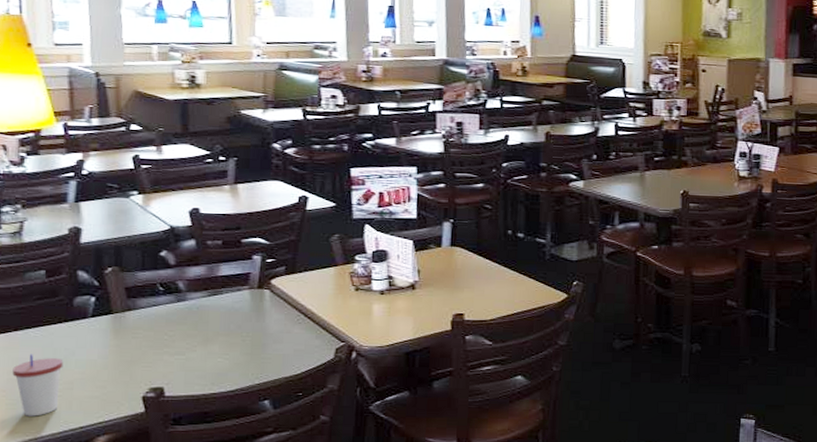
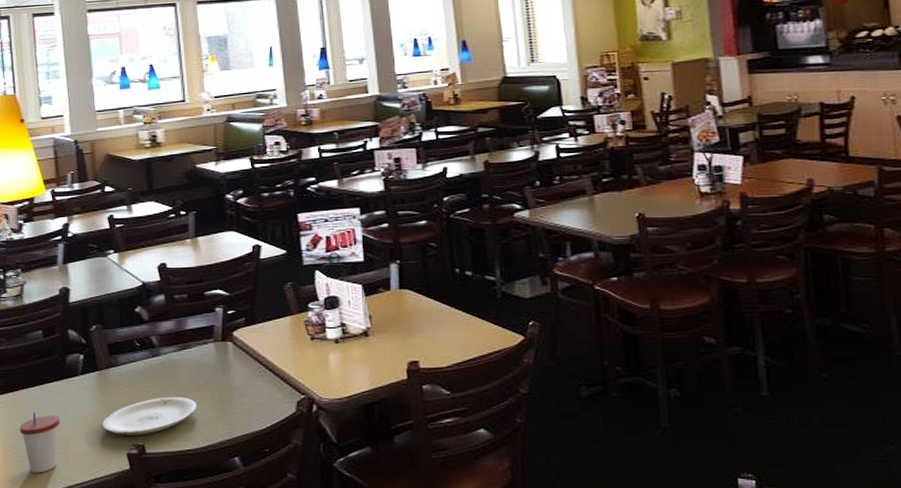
plate: none [115,341,226,379] -> present [103,396,197,435]

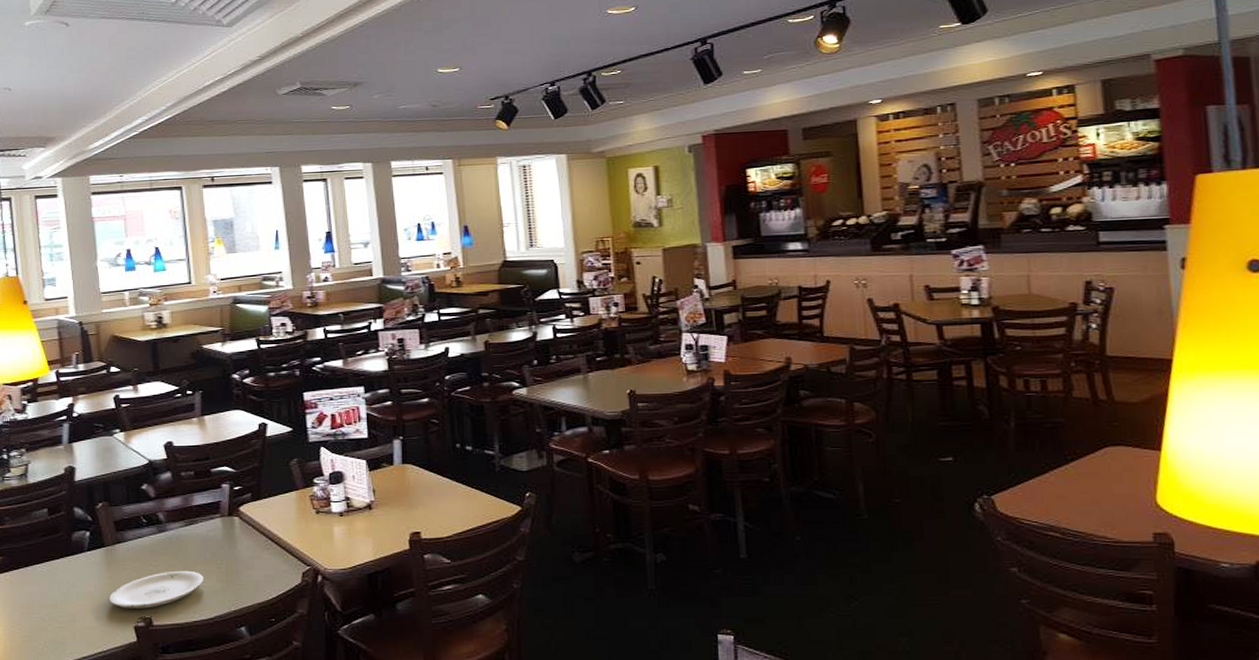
cup: present [20,412,60,473] -> none [25,588,67,648]

